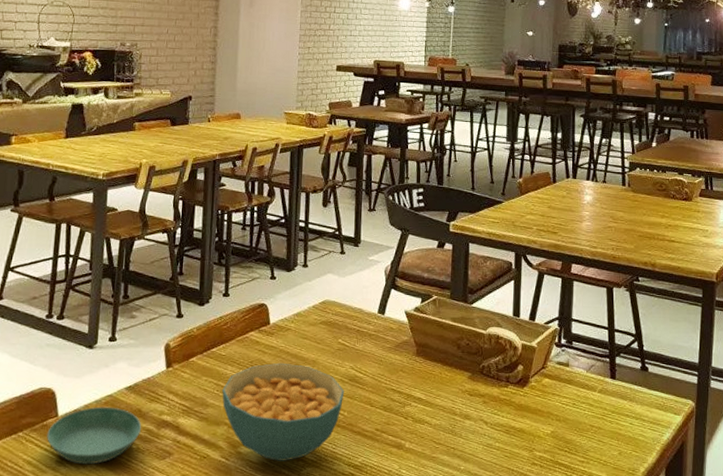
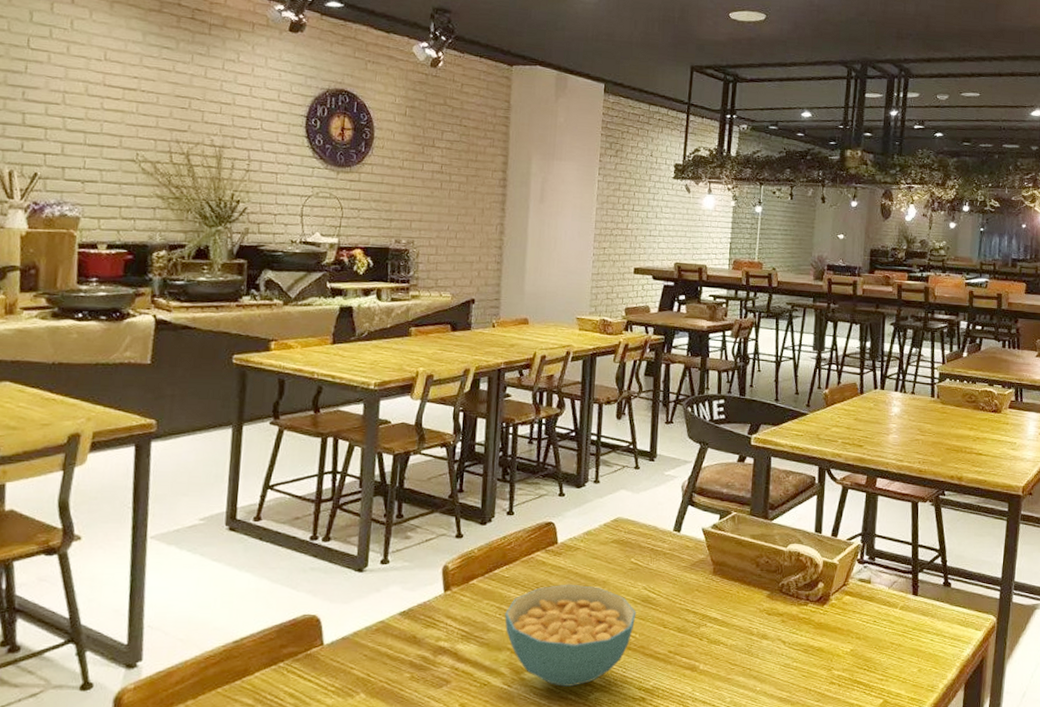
saucer: present [47,406,142,465] -> none [311,633,417,696]

